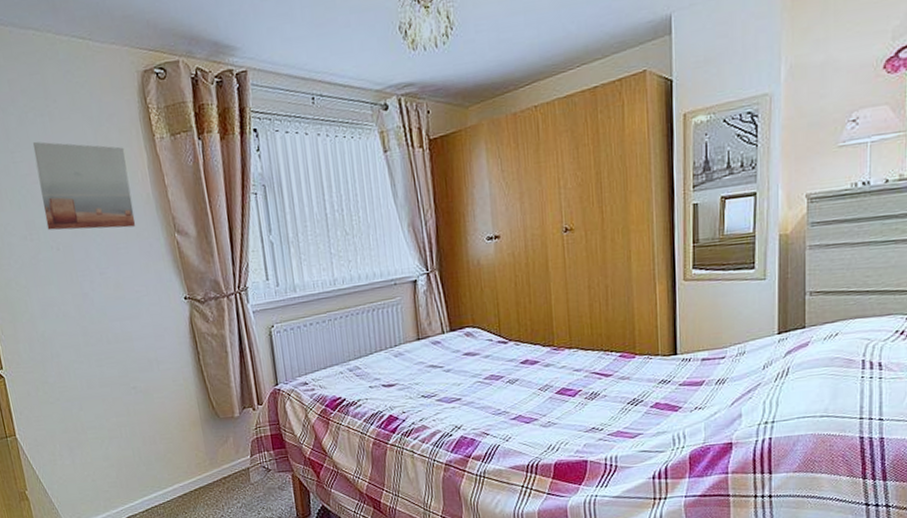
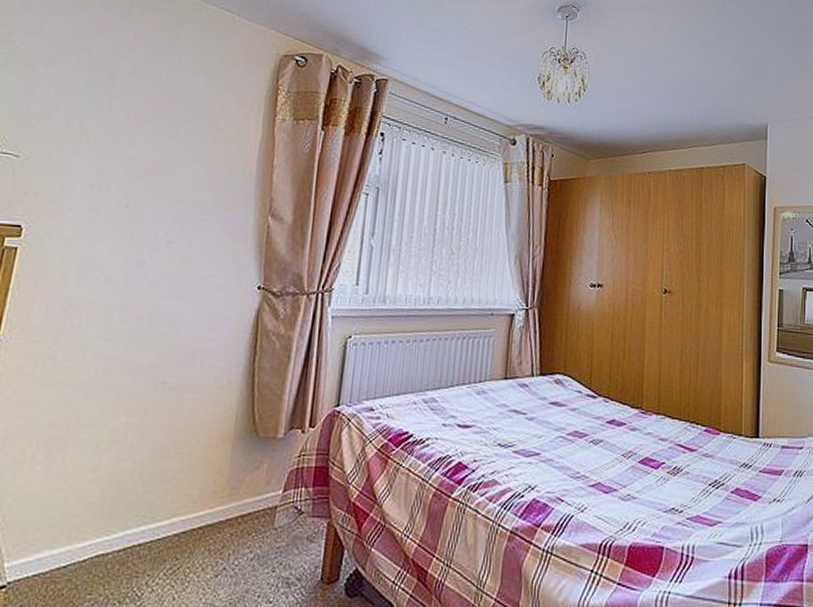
wall art: present [32,141,136,230] -> none [122,92,240,200]

